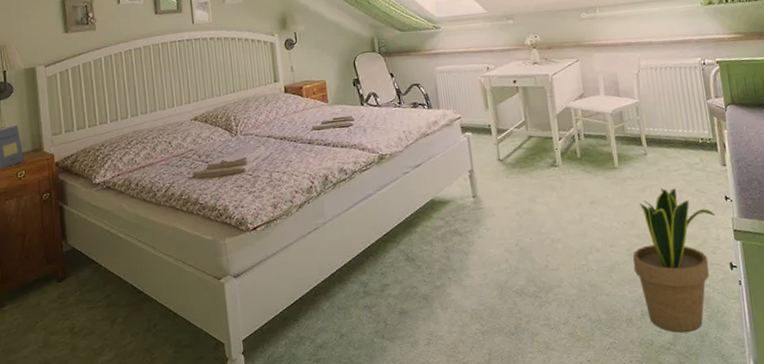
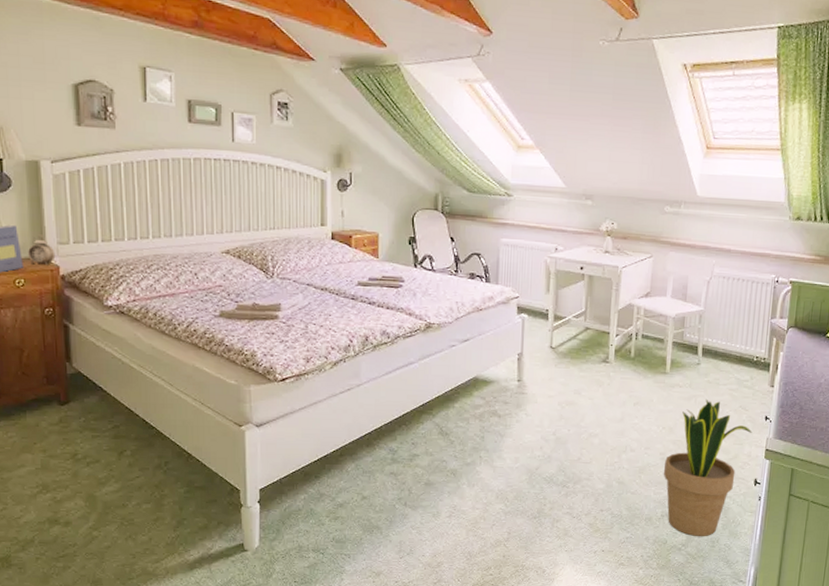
alarm clock: none [28,129,51,157] -> present [28,234,56,265]

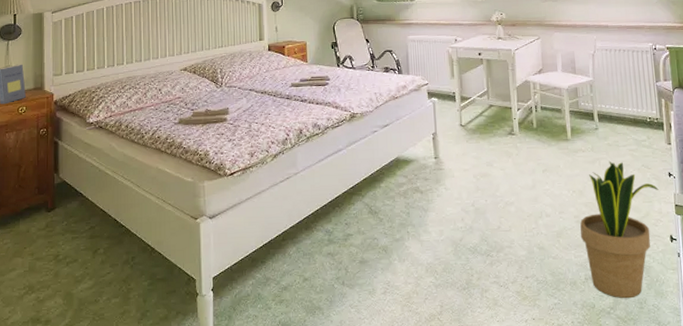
alarm clock: present [28,234,56,265] -> none [30,70,51,94]

